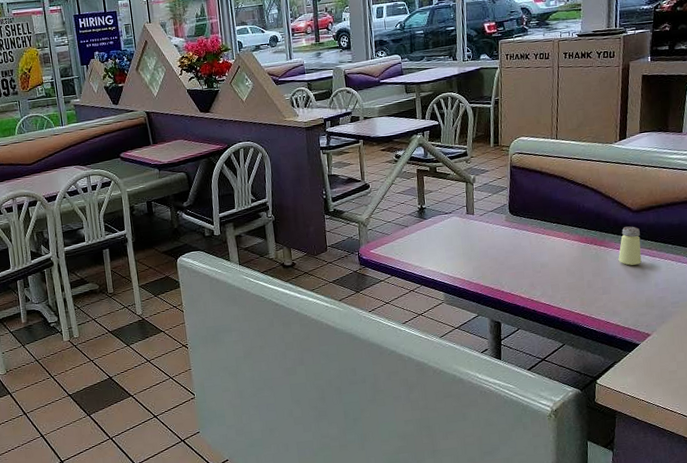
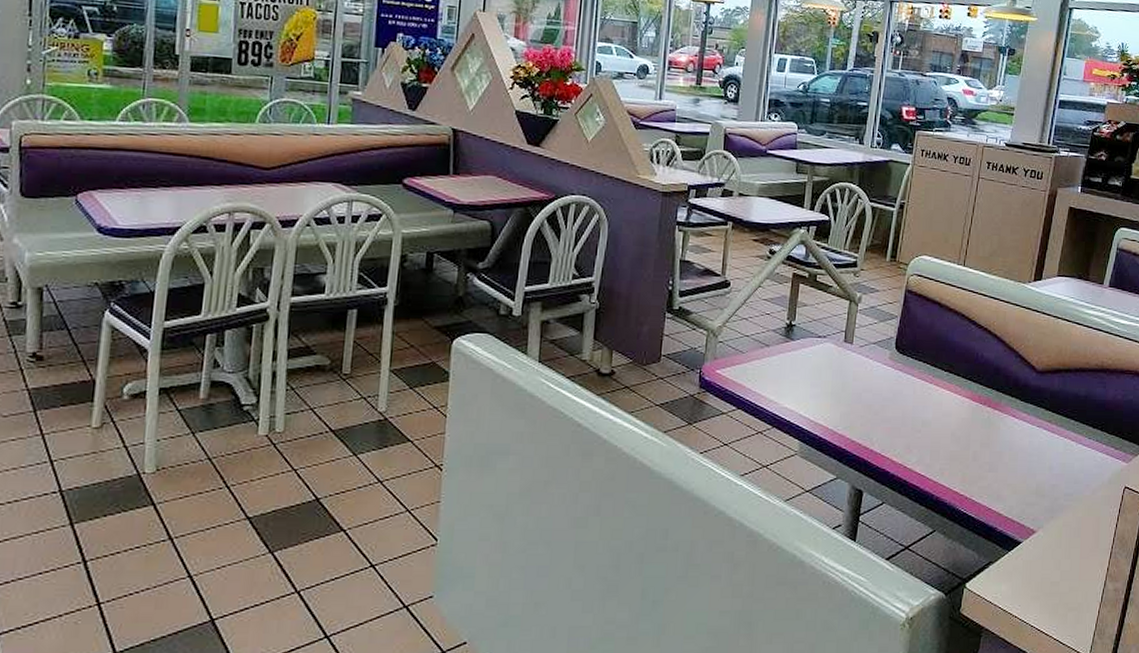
saltshaker: present [618,226,642,266] -> none [1012,389,1042,441]

